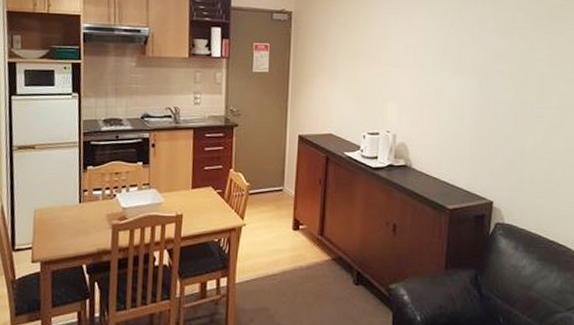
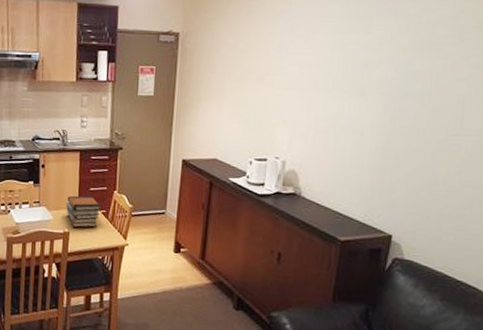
book stack: none [179,175,216,210] -> present [66,195,100,228]

